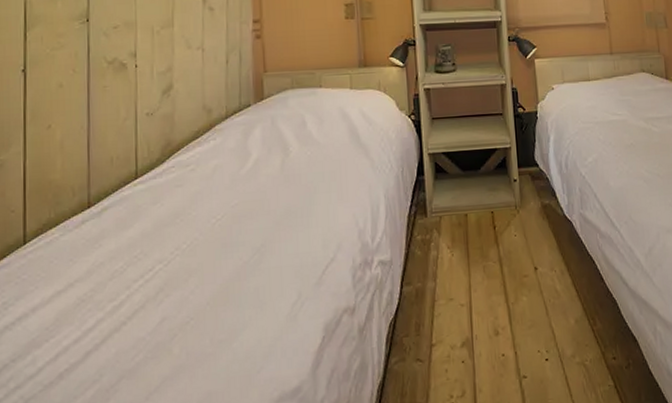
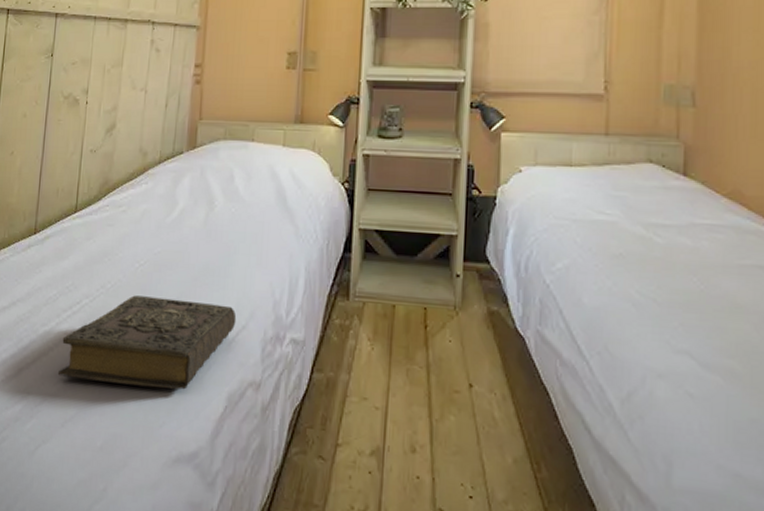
book: none [134,242,325,349] -> present [57,295,237,390]

